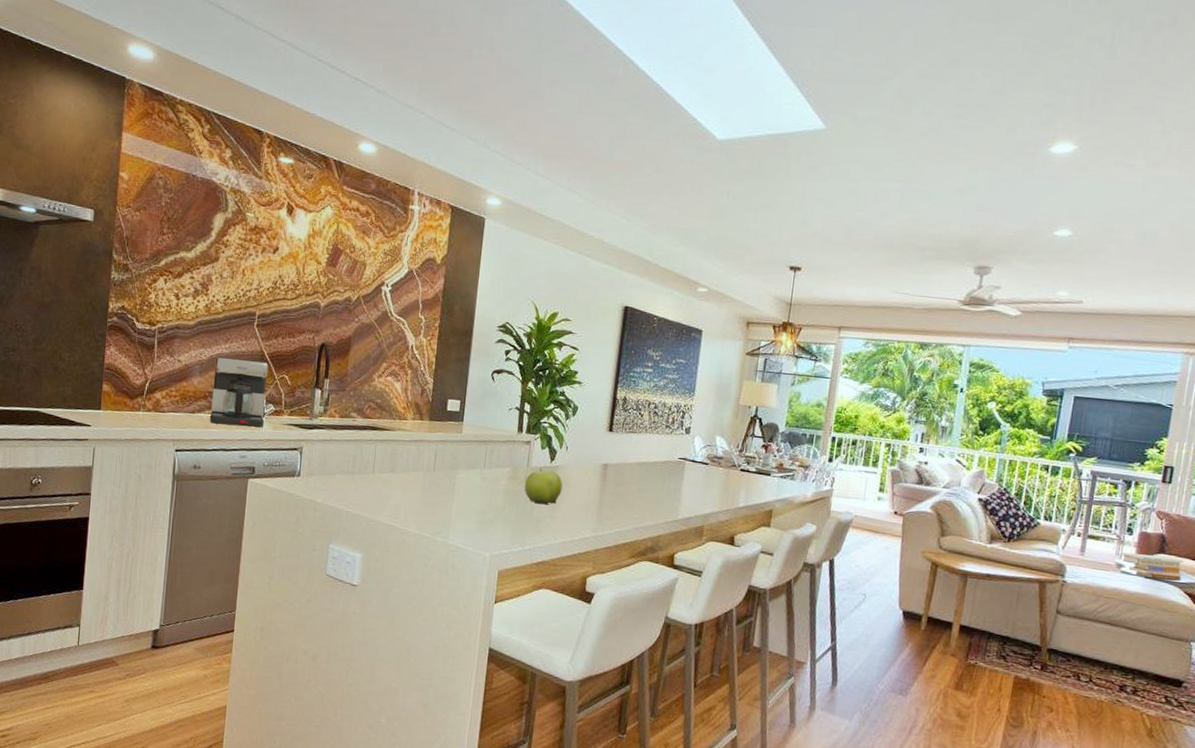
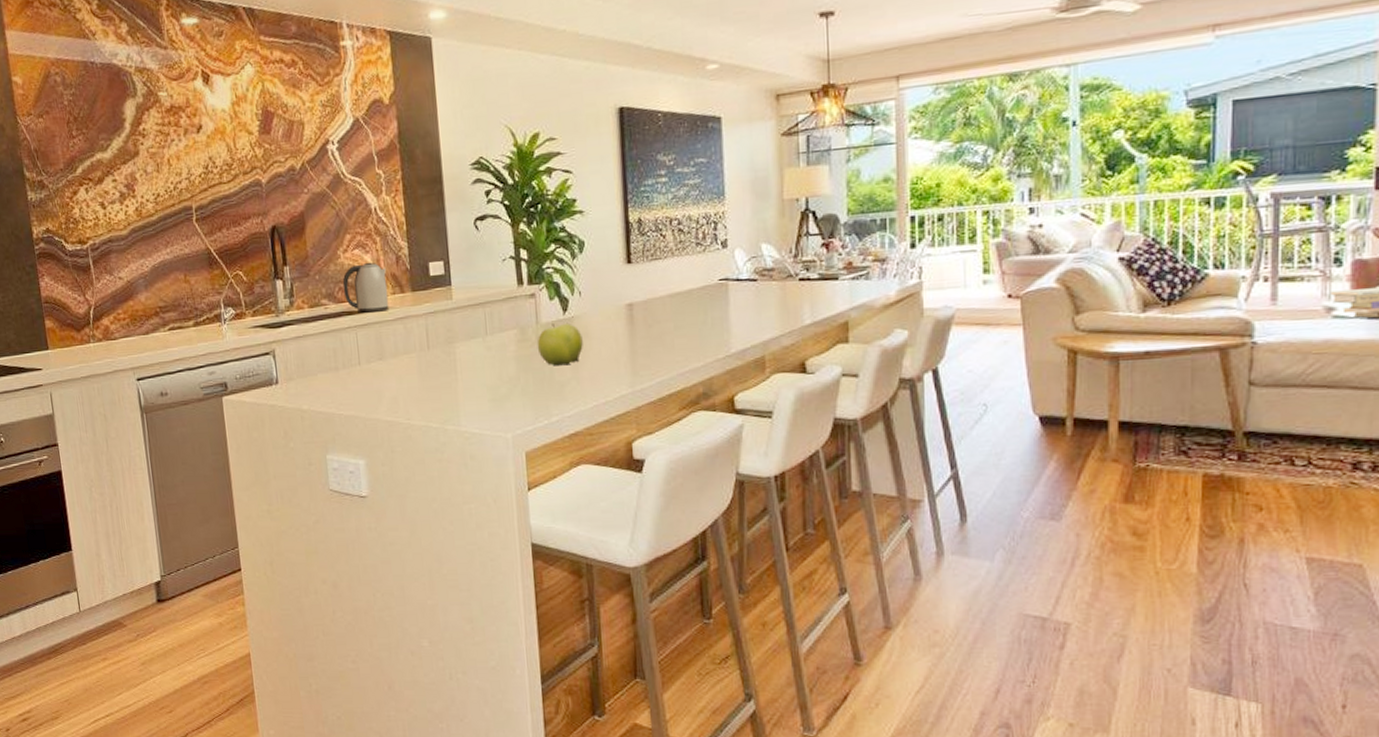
coffee maker: present [209,355,269,428] -> none [158,259,227,342]
kettle: none [371,389,411,433] -> present [342,262,390,314]

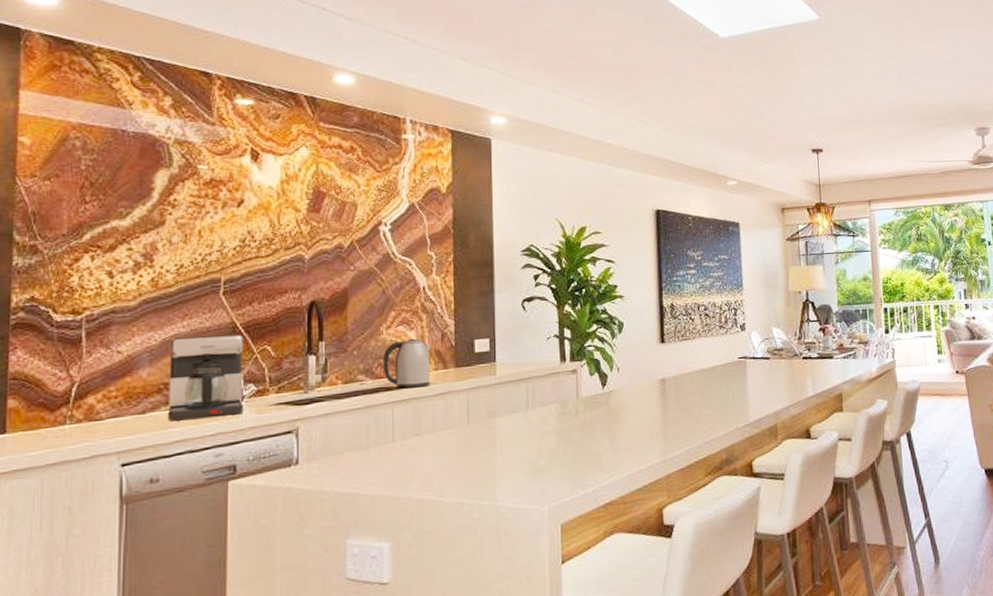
coffee maker: none [158,259,227,342] -> present [167,333,243,422]
fruit: present [537,323,583,366] -> none [576,396,620,438]

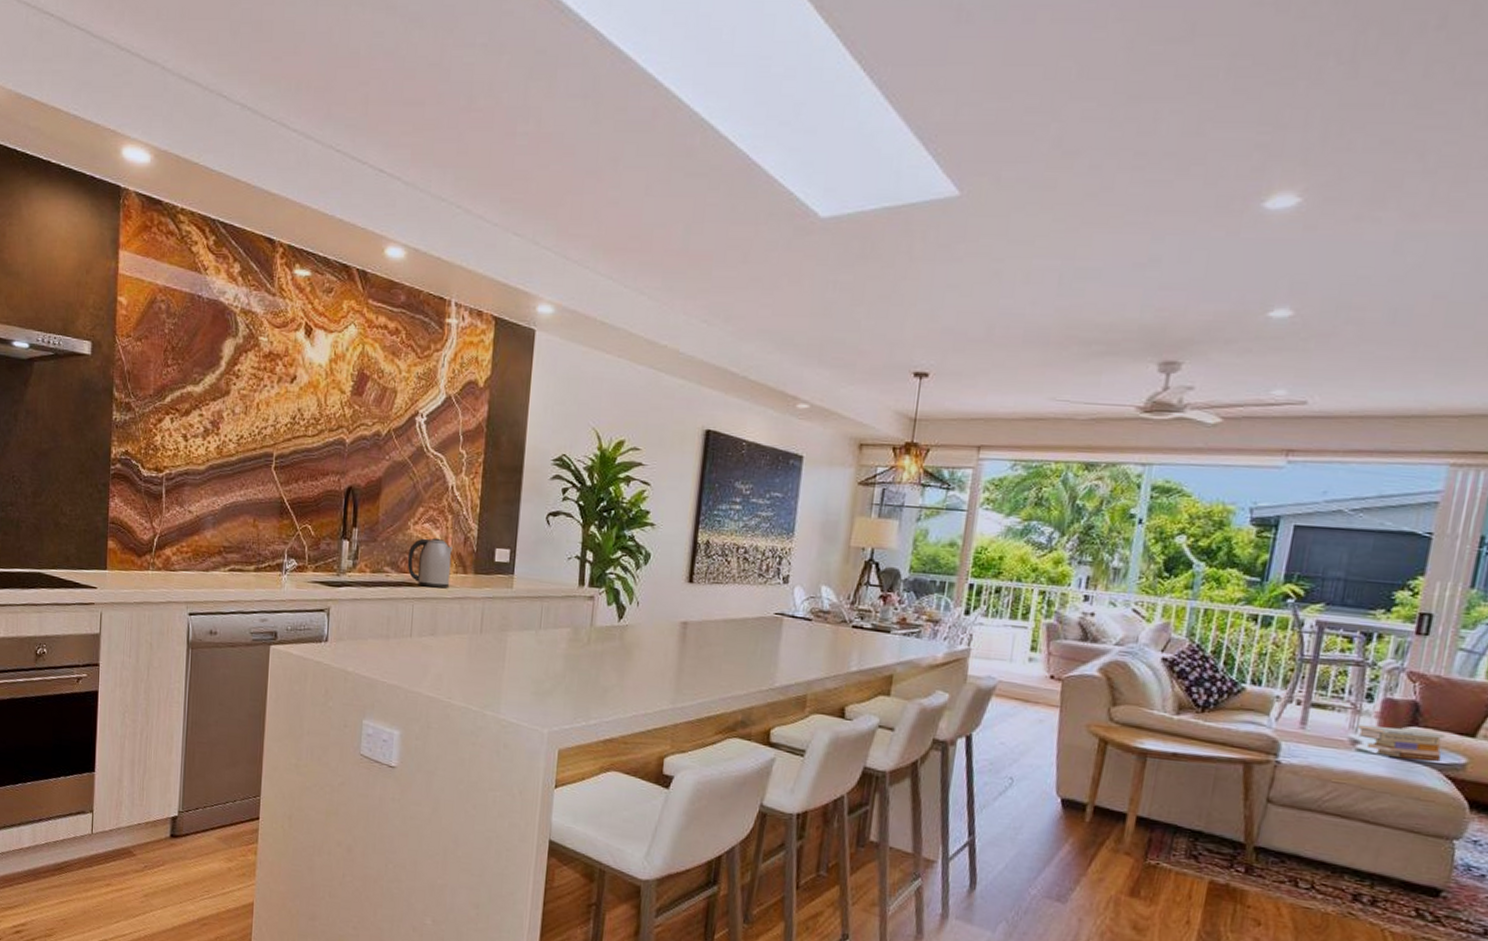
coffee maker: present [167,333,243,422] -> none [225,504,289,586]

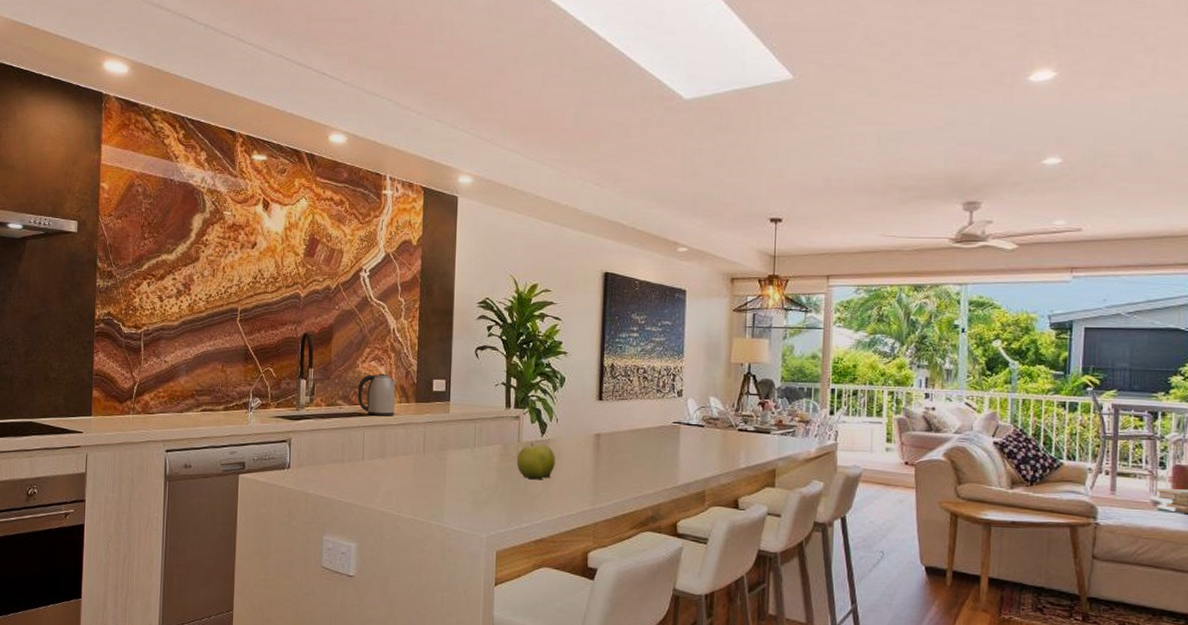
fruit: none [587,628,633,672] -> present [516,443,555,480]

